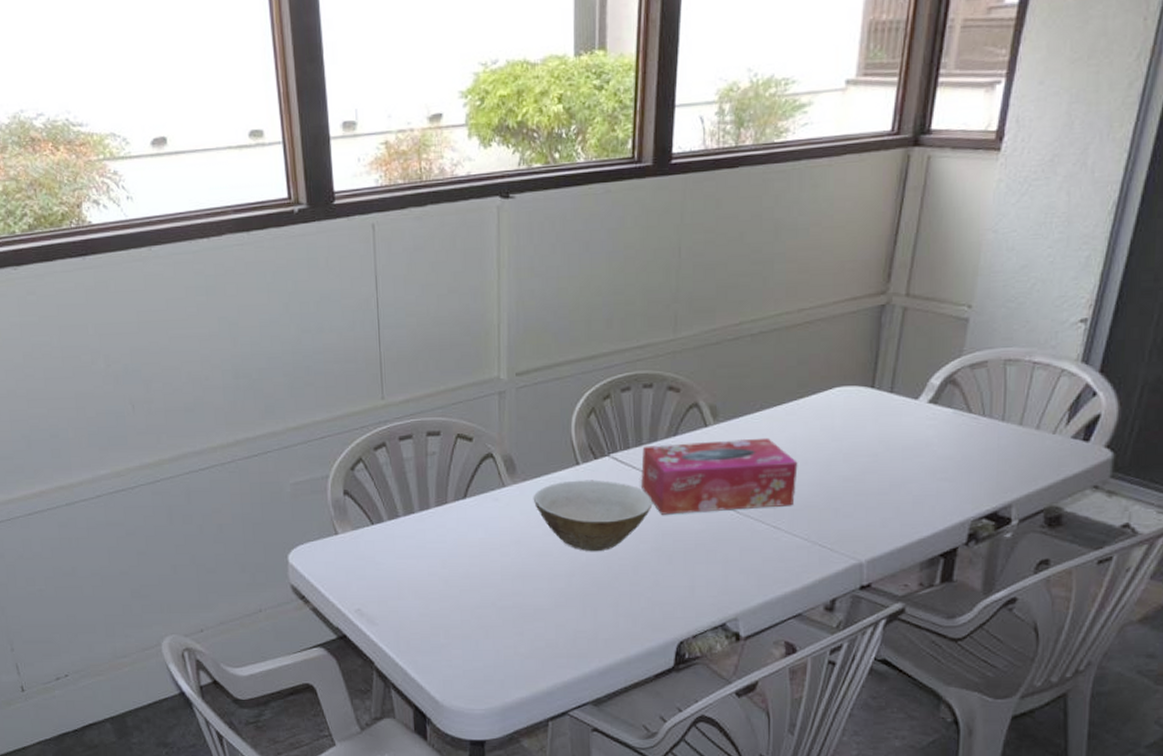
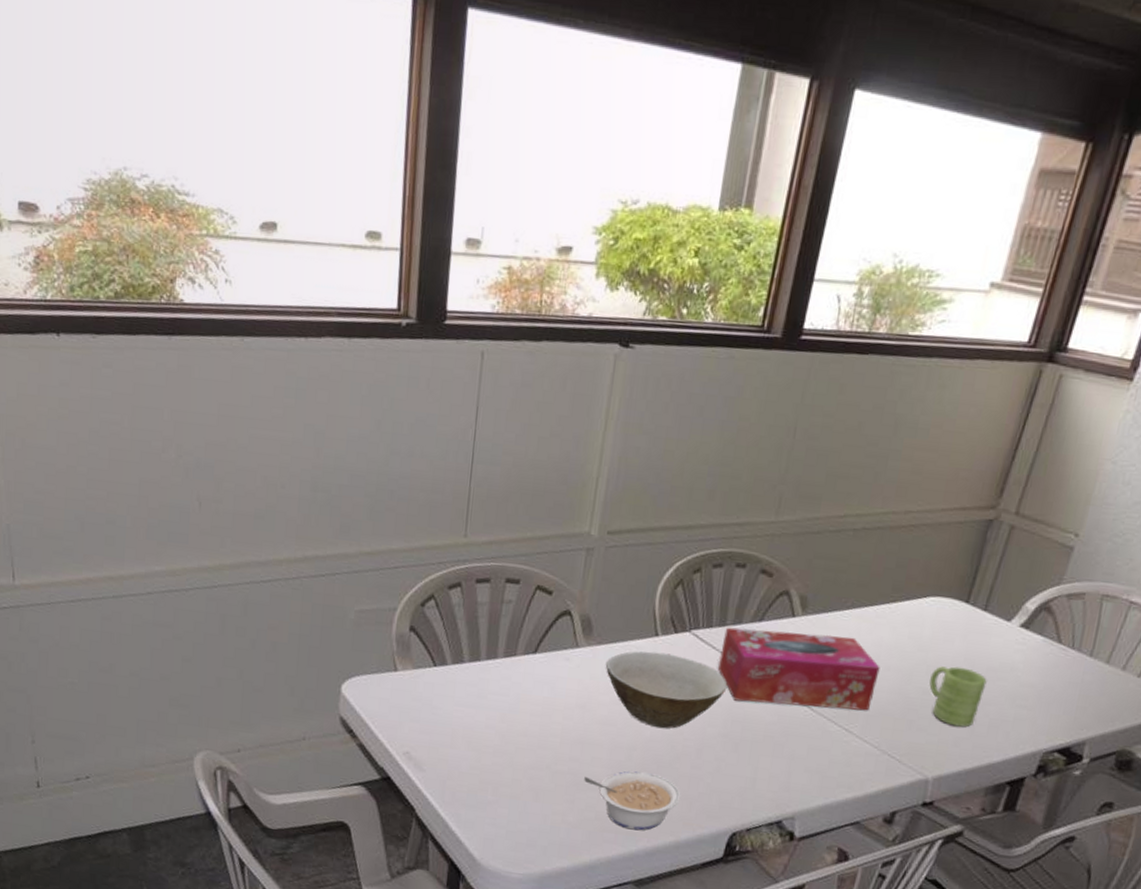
legume: none [528,595,624,652] -> present [583,770,681,831]
mug: none [848,450,904,508] -> present [929,666,987,727]

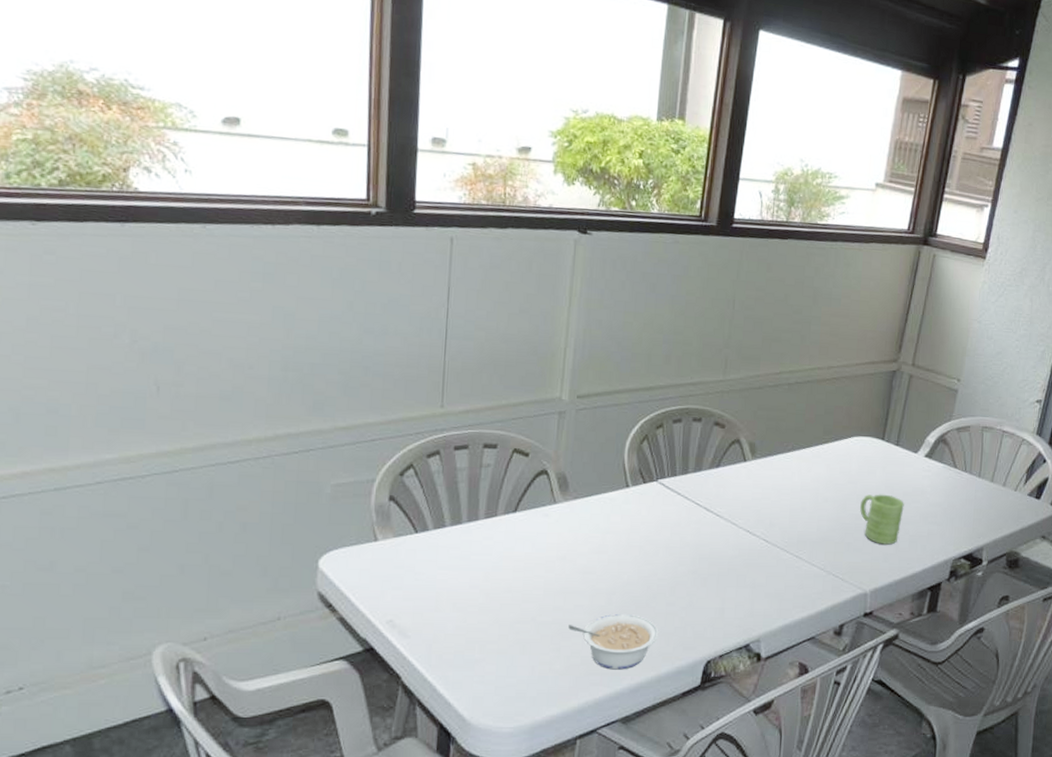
bowl: present [605,651,728,729] -> none [582,502,693,572]
tissue box: present [718,627,880,711] -> none [684,474,820,540]

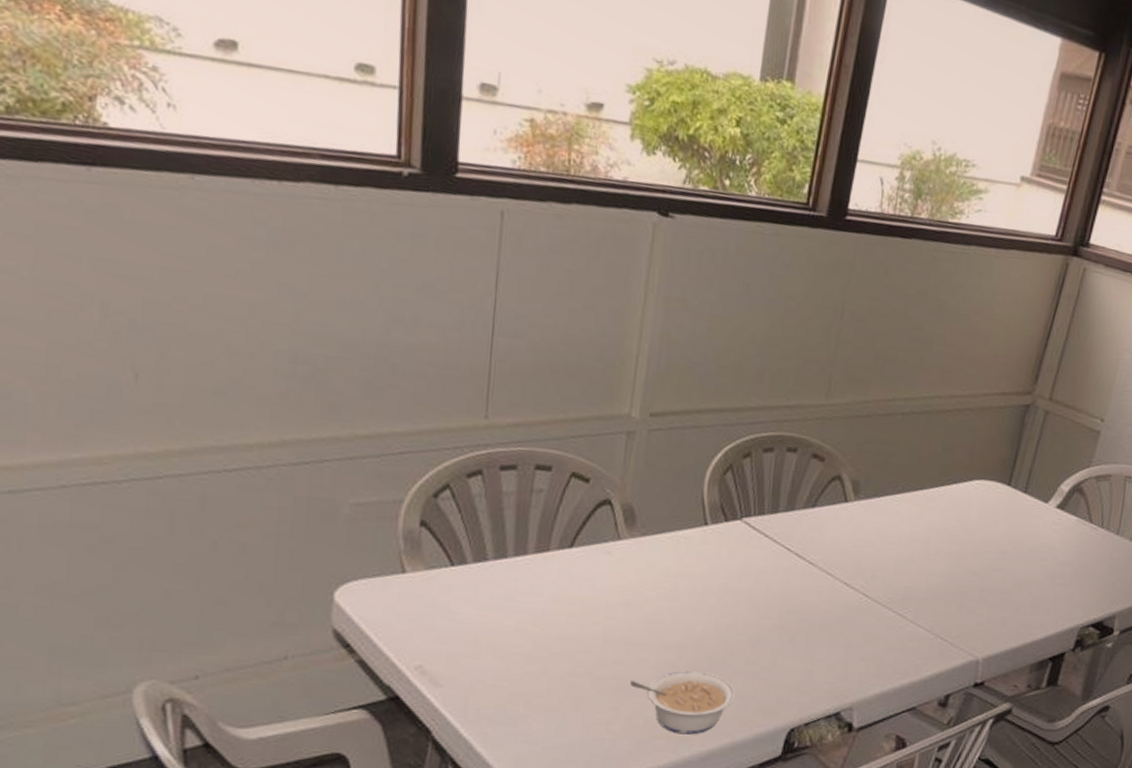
mug: present [860,494,904,545] -> none [977,548,1029,607]

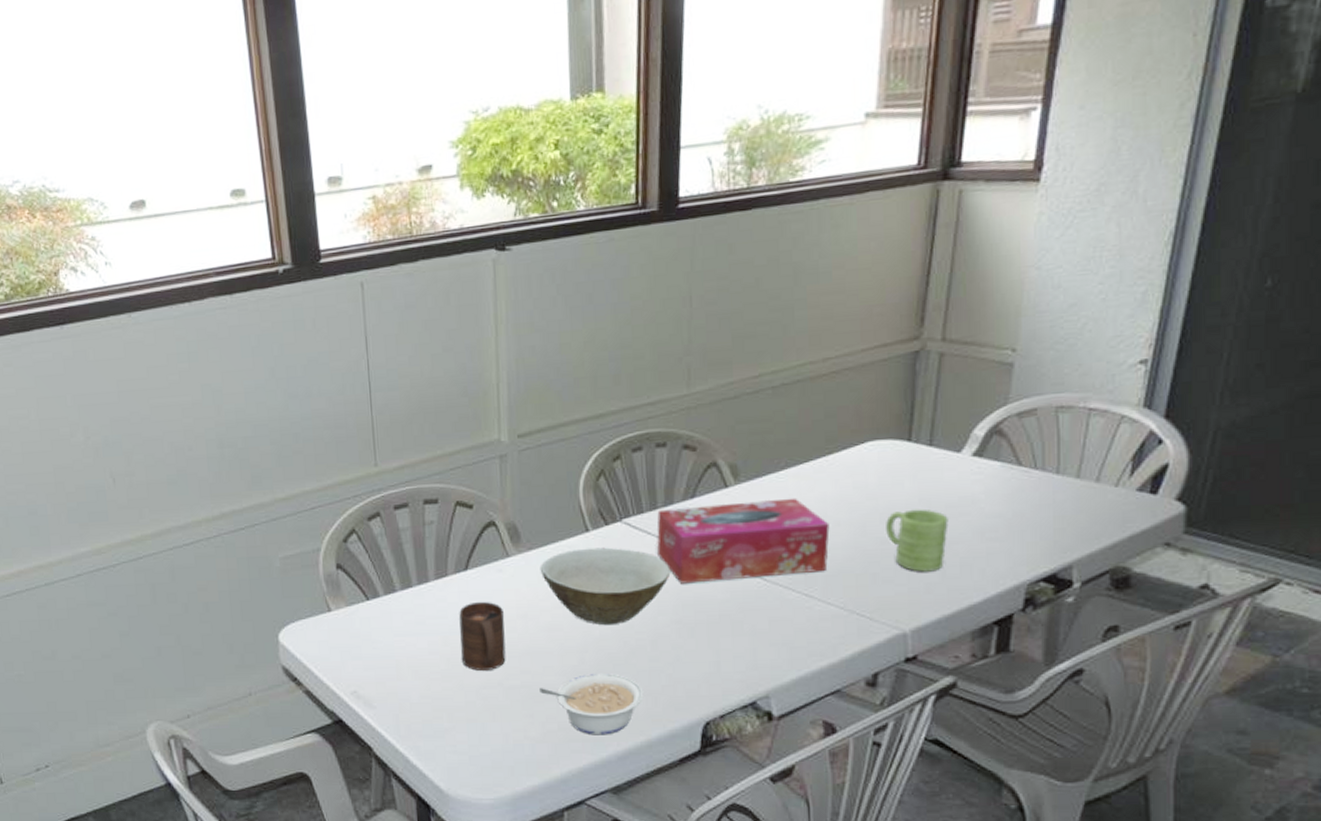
cup: none [551,582,606,657] -> present [459,601,506,671]
bowl: none [650,542,782,624] -> present [540,547,671,626]
tissue box: none [771,514,931,595] -> present [657,497,830,584]
mug: none [977,548,1029,607] -> present [886,509,949,572]

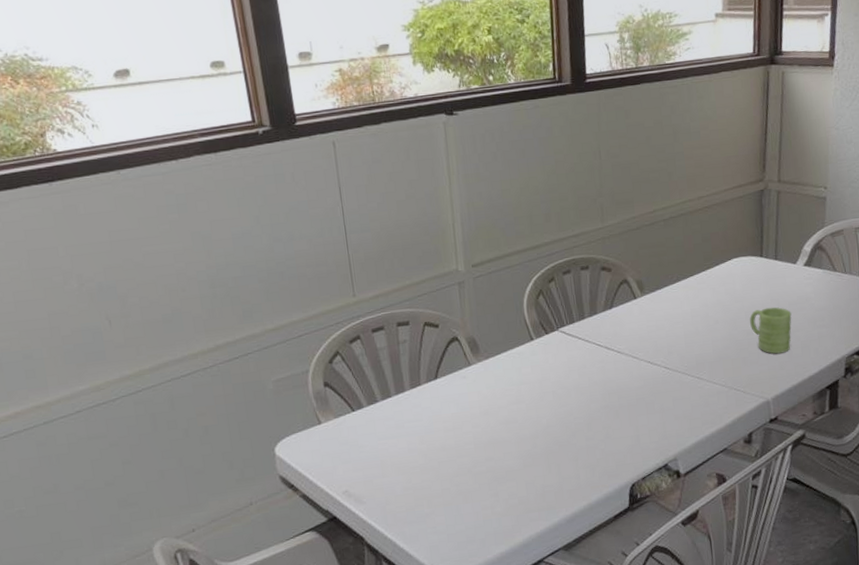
cup: present [459,601,506,671] -> none [432,403,473,462]
legume: present [538,672,644,735] -> none [501,453,584,505]
bowl: present [540,547,671,626] -> none [496,352,598,415]
tissue box: present [657,497,830,584] -> none [585,304,712,377]

